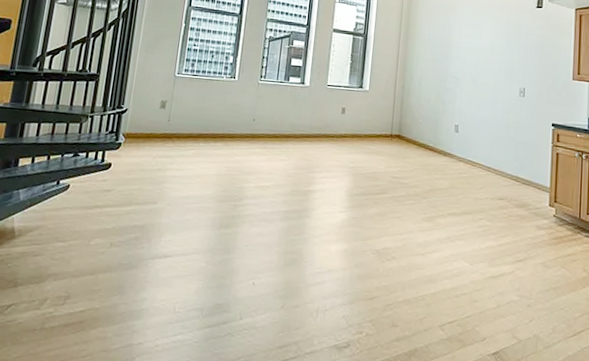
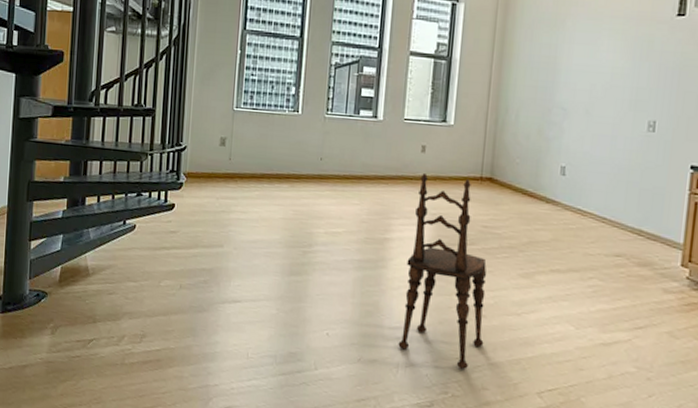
dining chair: none [318,131,397,310] -> present [398,172,487,370]

